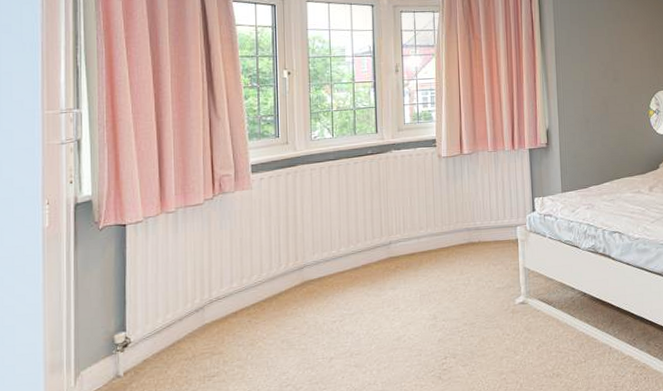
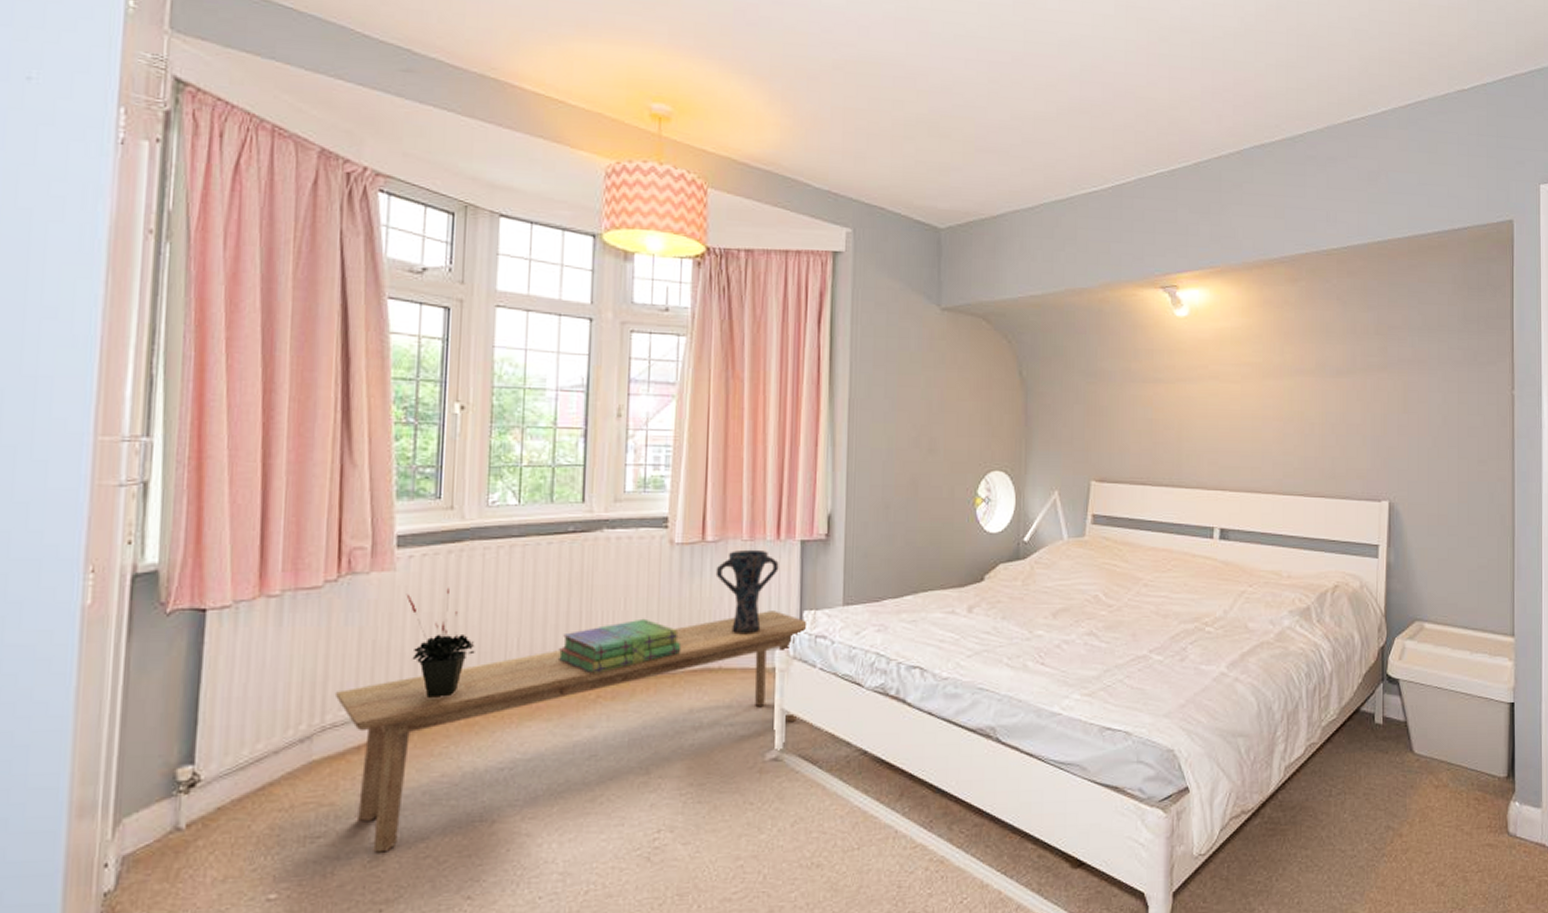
bench: none [217,199,538,385] -> present [334,611,807,853]
potted plant: none [260,198,310,276] -> present [406,587,475,698]
stack of books: none [367,210,452,252] -> present [557,618,682,674]
vase: none [471,157,515,218] -> present [715,549,779,635]

